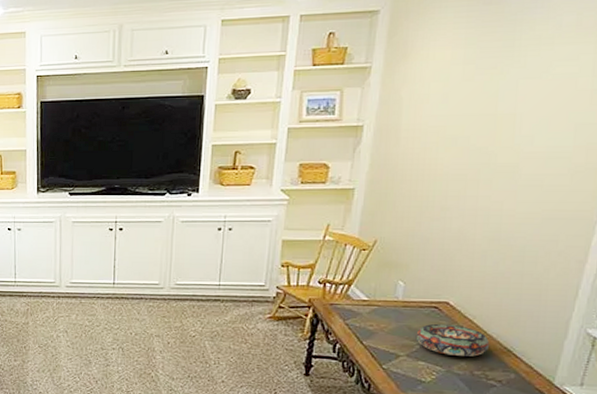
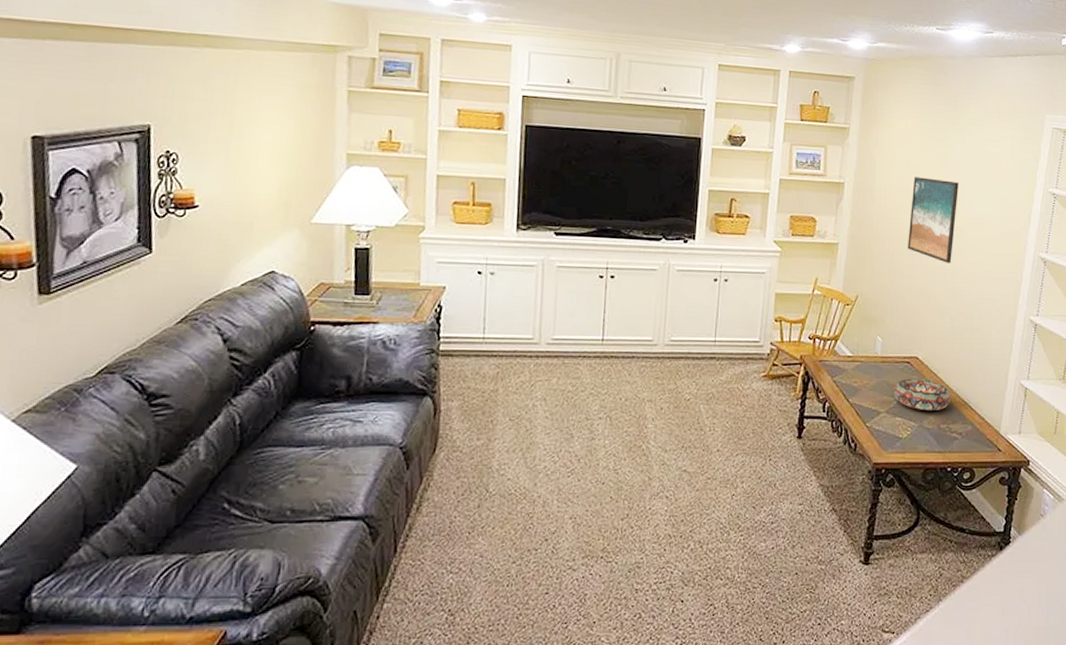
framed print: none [440,111,513,204] -> present [908,177,959,263]

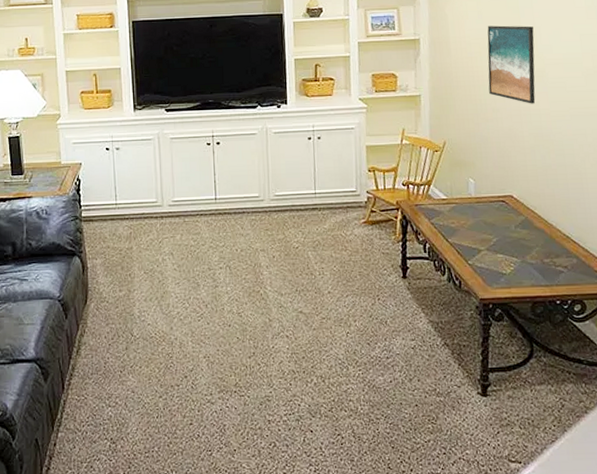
decorative bowl: present [893,378,952,410] -> none [491,216,552,246]

